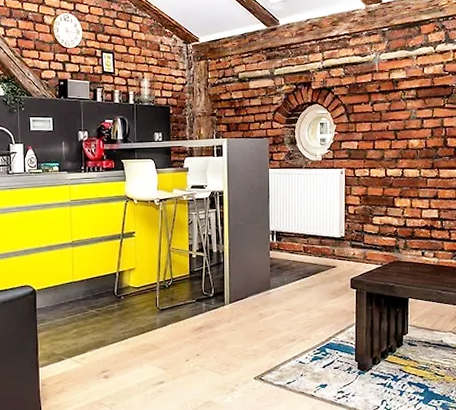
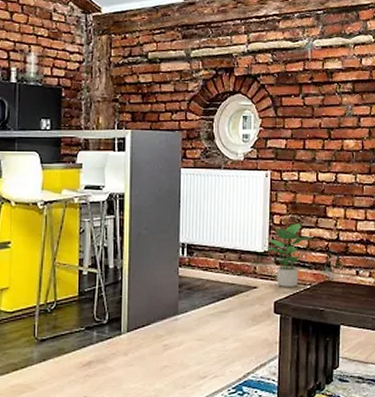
potted plant: none [342,211,384,266] -> present [265,222,314,287]

